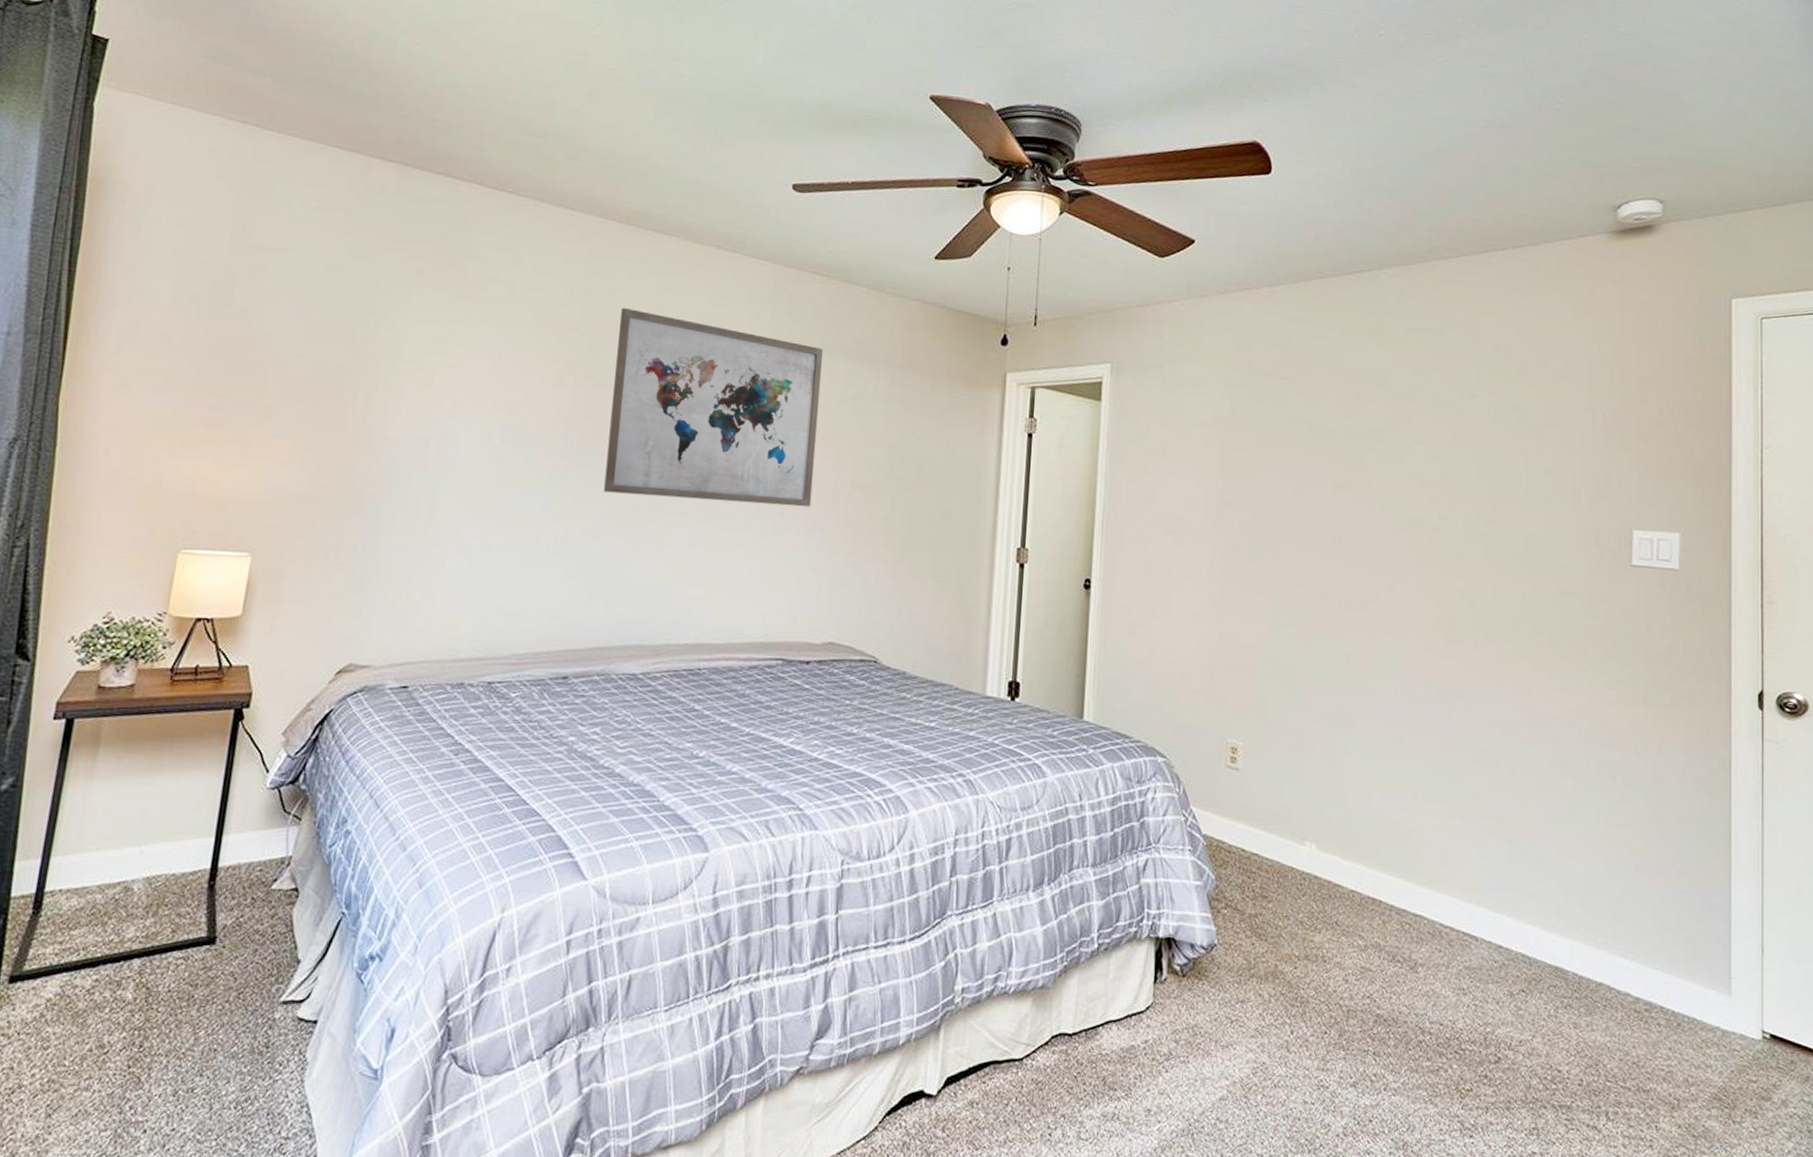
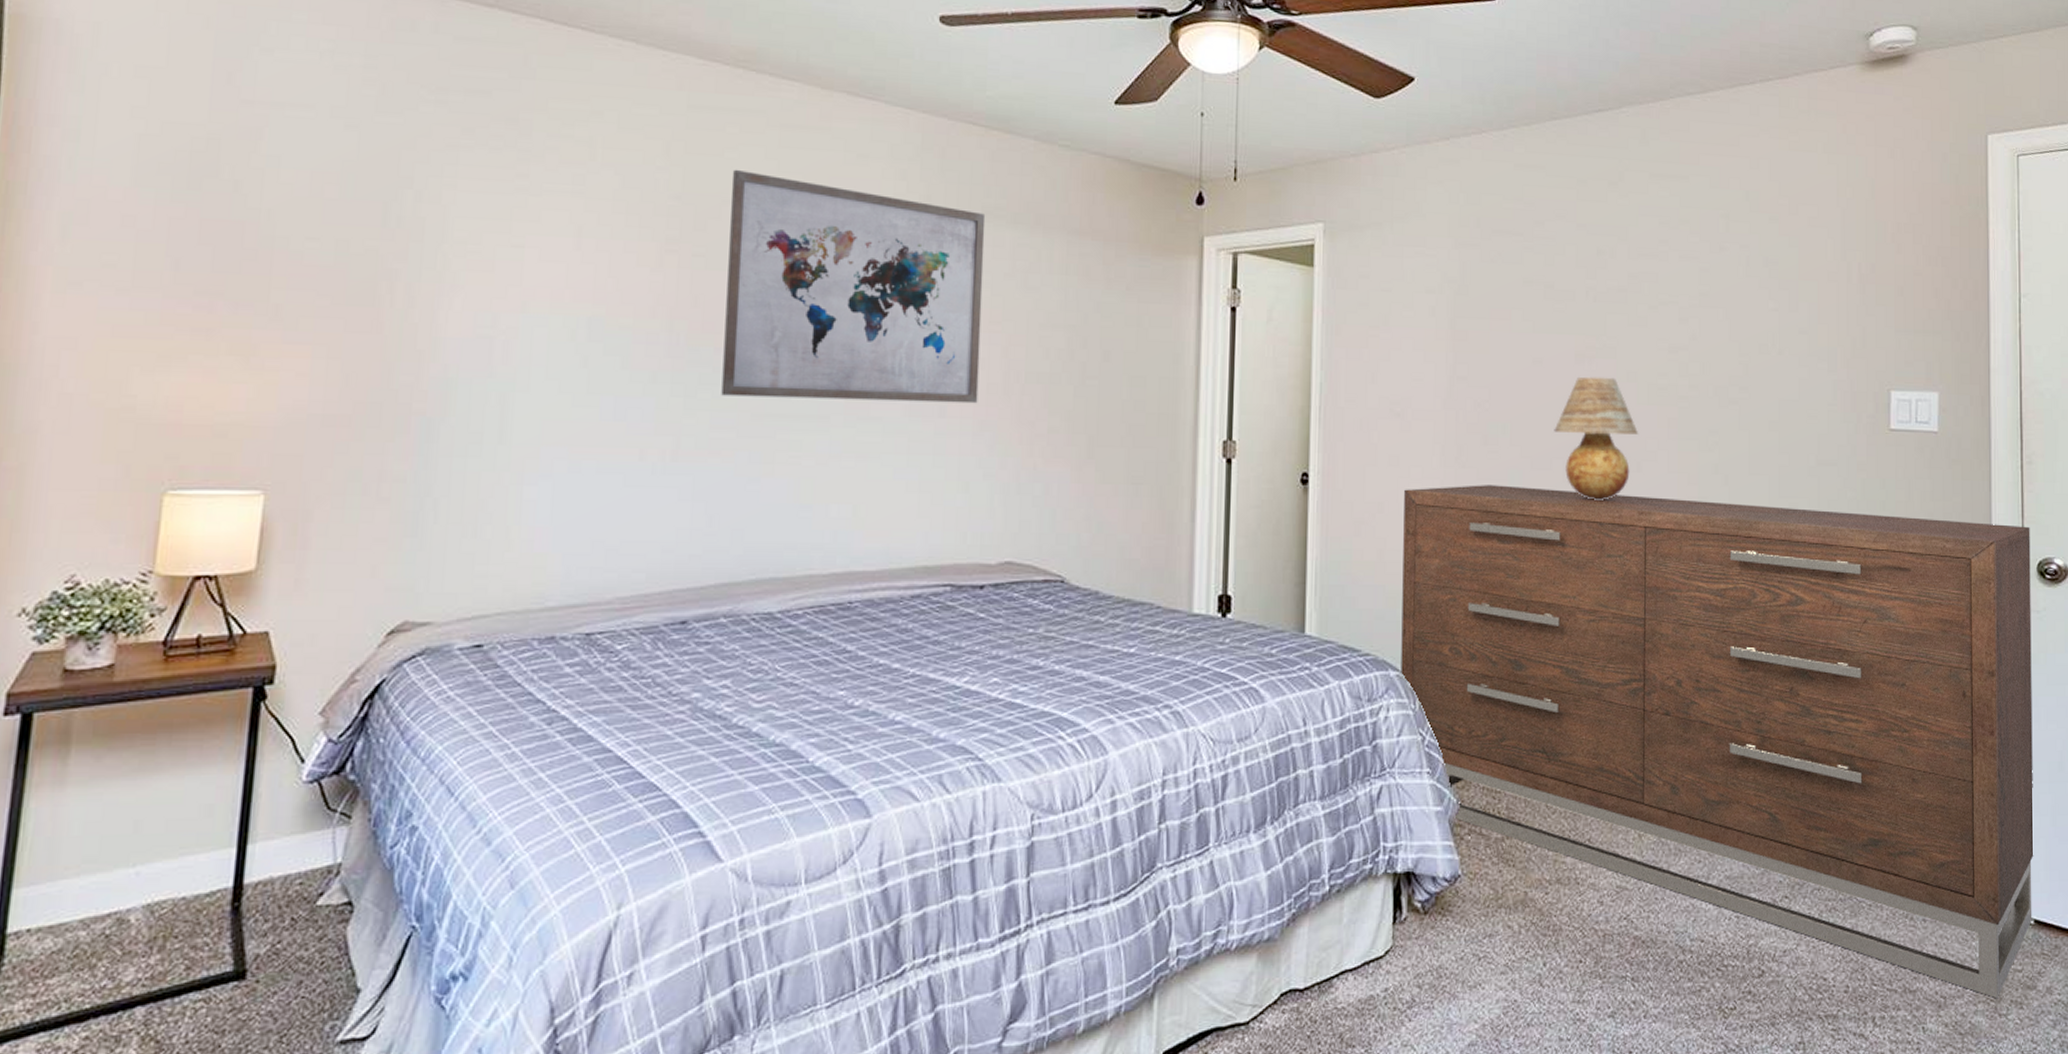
dresser: none [1168,597,1770,1106] -> present [1401,485,2034,999]
table lamp: none [1313,505,1392,617] -> present [1554,376,1639,500]

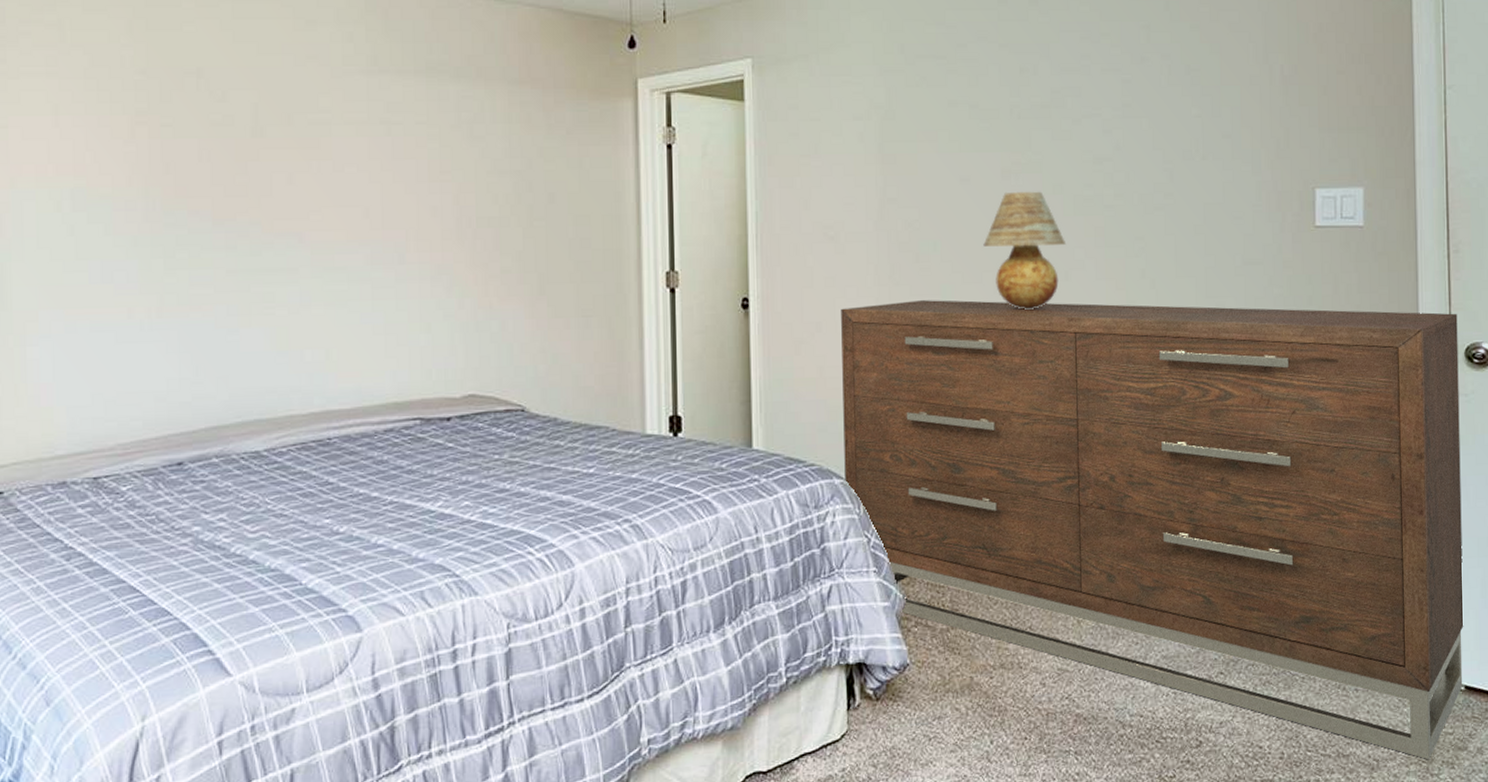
wall art: present [721,169,986,404] -> none [191,42,434,255]

